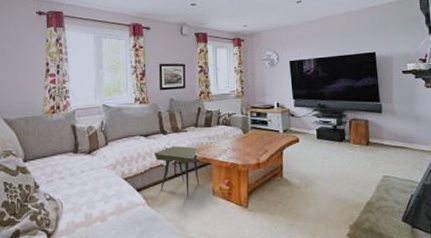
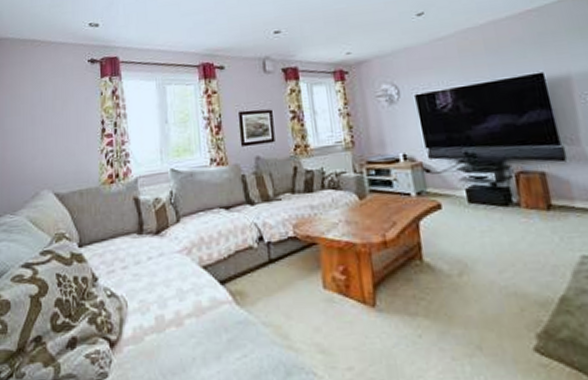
side table: present [155,145,199,196] -> none [240,220,303,290]

